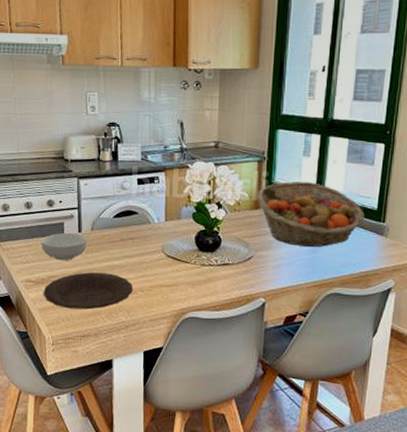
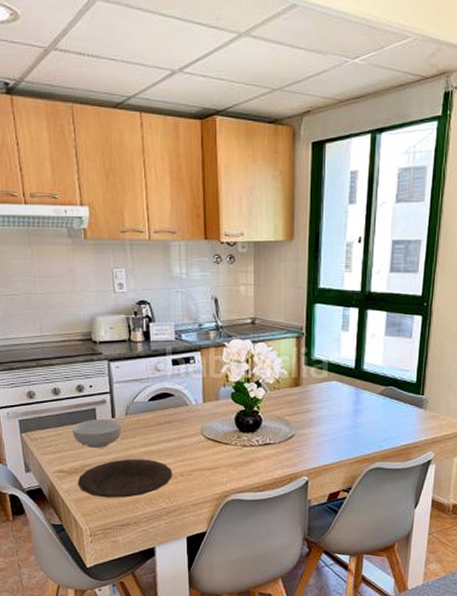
fruit basket: present [256,181,364,248] -> none [296,357,404,423]

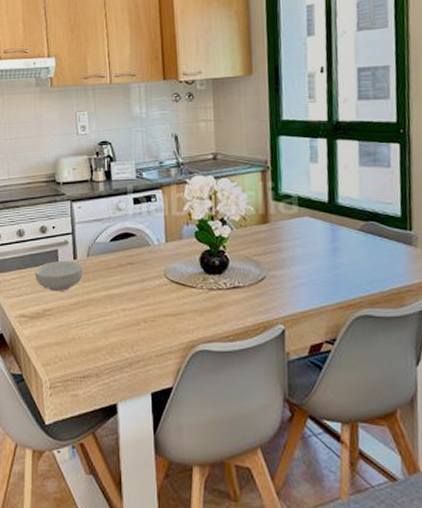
plate: present [77,459,173,498] -> none [38,303,136,346]

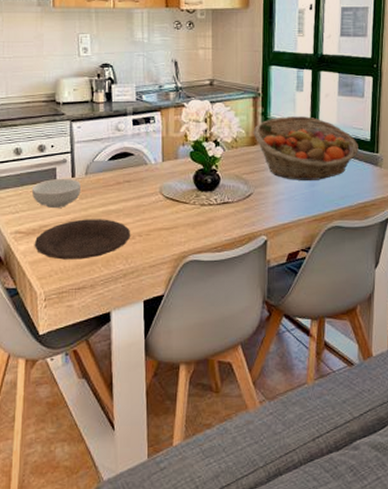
plate: none [38,303,136,346] -> present [34,219,131,260]
fruit basket: none [263,190,388,264] -> present [253,116,358,181]

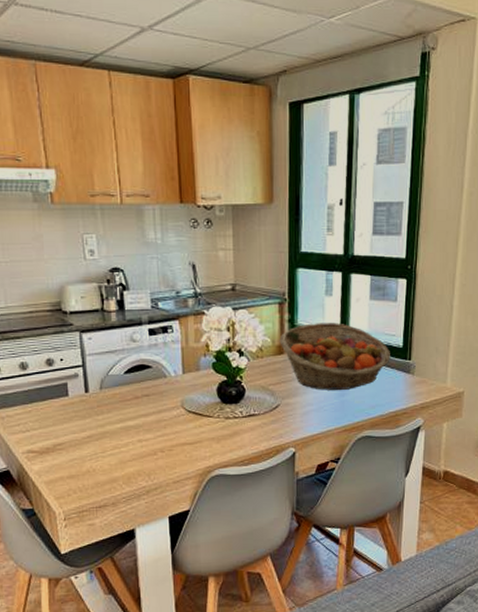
cereal bowl: present [31,178,82,208] -> none [41,393,97,425]
plate: present [34,219,131,260] -> none [49,435,153,479]

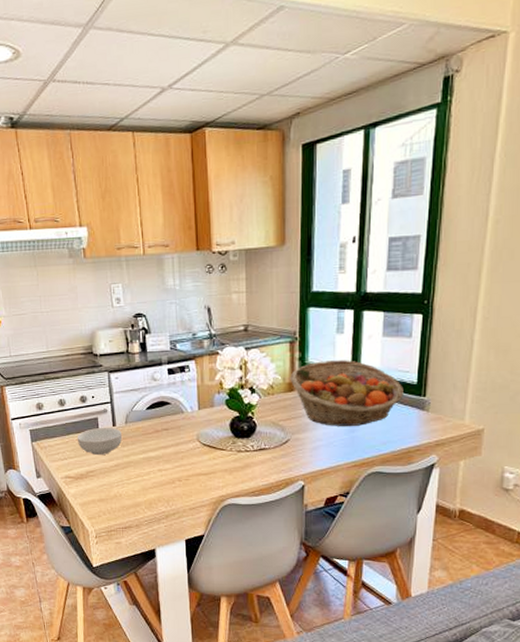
cereal bowl: none [41,393,97,425] -> present [77,427,123,455]

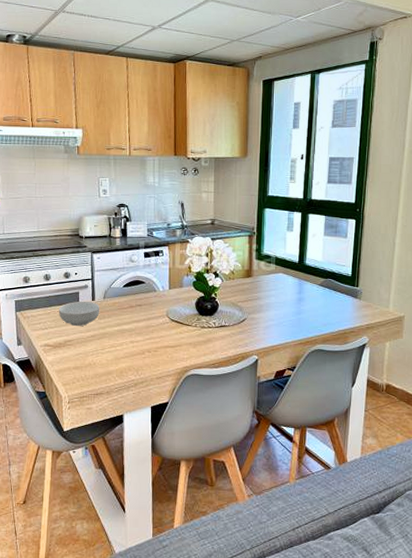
fruit basket: present [290,360,403,427] -> none [248,253,341,310]

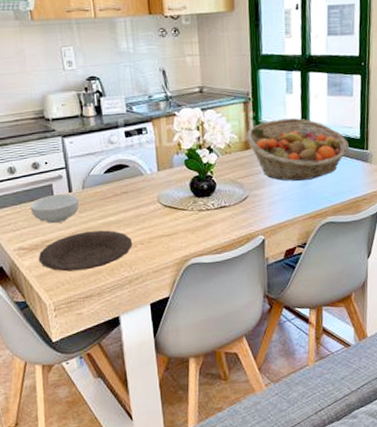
plate: none [60,336,142,370] -> present [38,230,133,272]
fruit basket: none [248,253,341,310] -> present [245,118,349,181]

